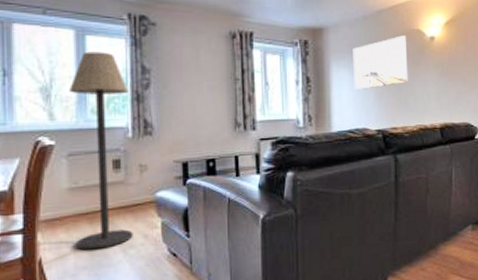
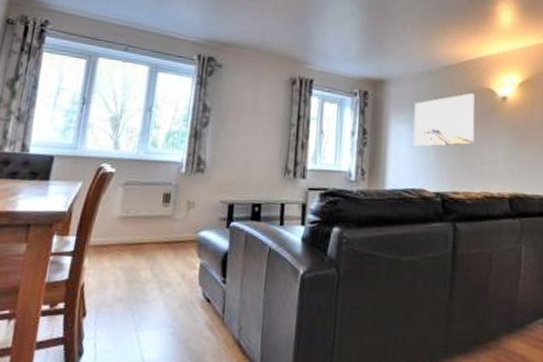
floor lamp: present [69,51,133,250] -> none [116,87,188,283]

